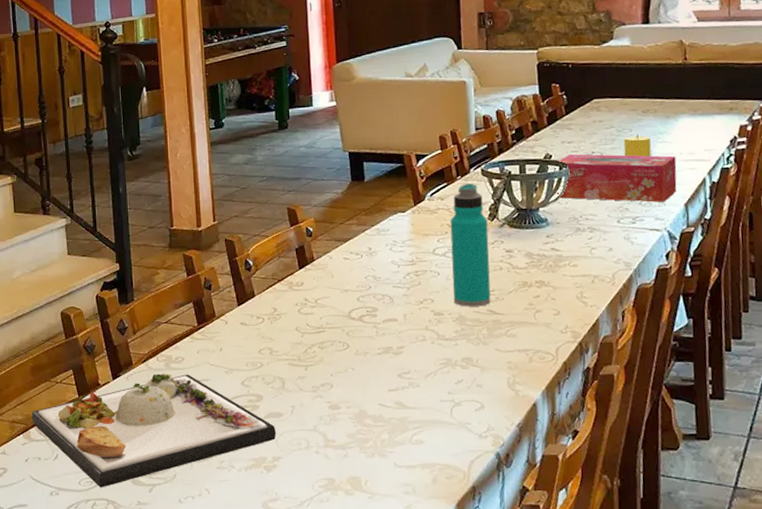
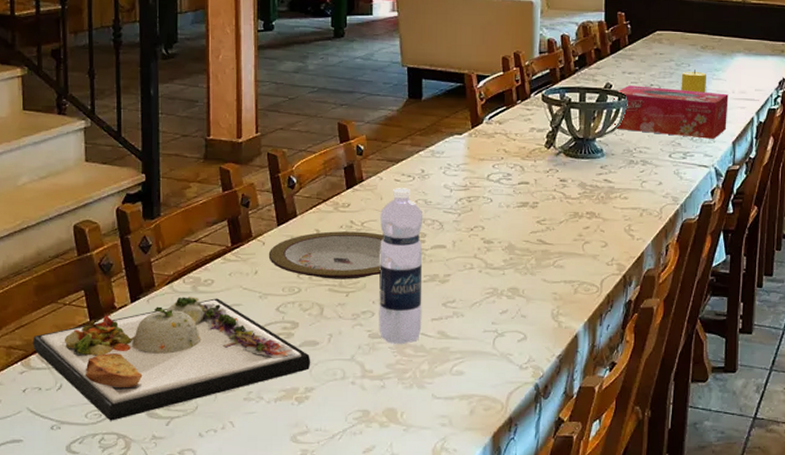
plate: none [231,308,337,354] -> present [268,231,384,279]
water bottle: none [332,265,379,416] -> present [379,188,423,345]
water bottle: present [450,184,491,307] -> none [504,109,544,236]

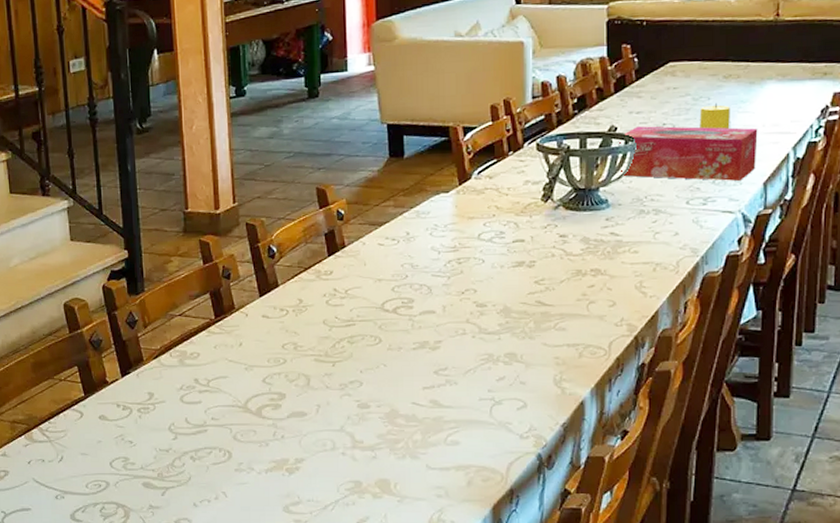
dinner plate: present [33,297,311,421] -> none [34,370,300,491]
plate: present [268,231,384,279] -> none [252,299,369,349]
water bottle: present [379,188,423,345] -> none [365,252,413,415]

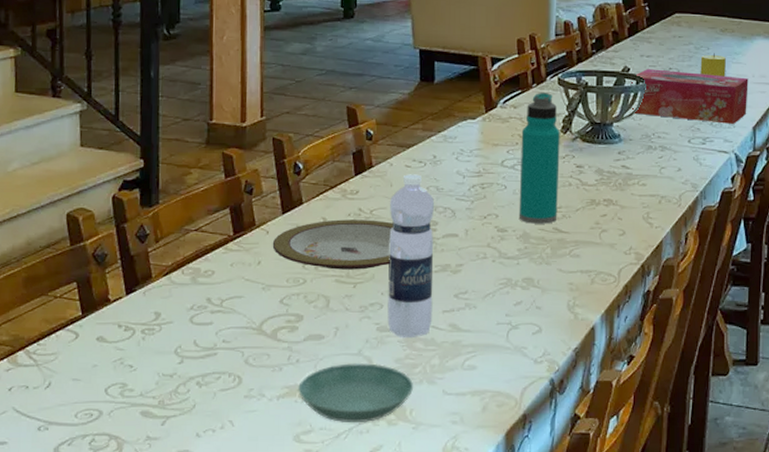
plate: none [252,299,369,349] -> present [272,219,394,270]
saucer: none [283,439,397,496] -> present [297,363,414,423]
water bottle: none [365,252,413,415] -> present [387,174,435,339]
water bottle: none [498,160,541,298] -> present [518,93,560,224]

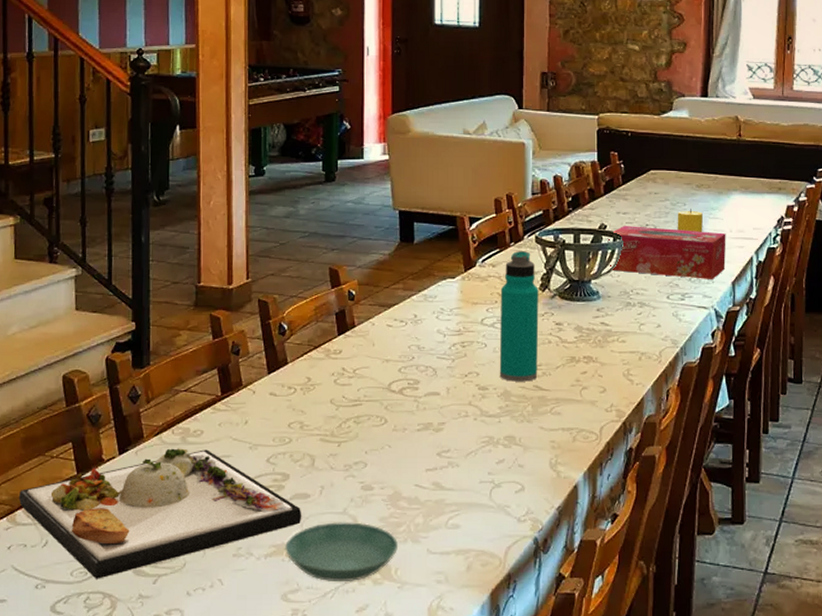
dinner plate: none [20,288,316,421] -> present [19,448,302,579]
plate: present [272,219,394,270] -> none [258,379,376,429]
water bottle: present [387,174,435,339] -> none [371,333,417,497]

